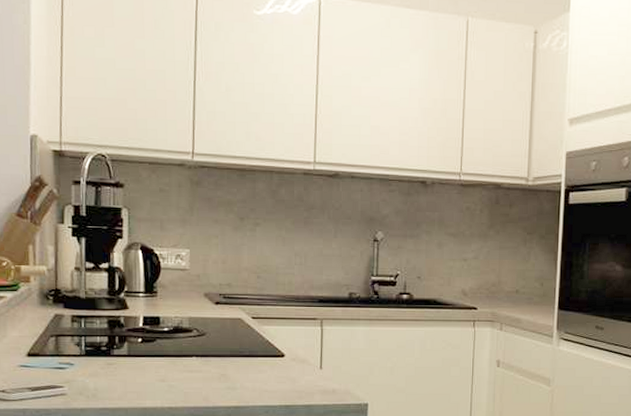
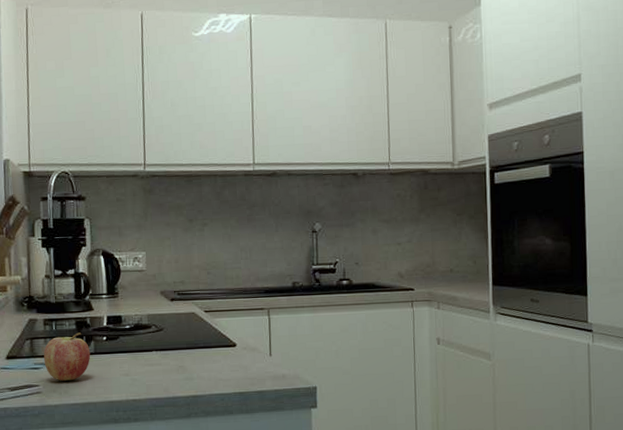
fruit: none [70,332,124,383] -> present [43,332,91,381]

